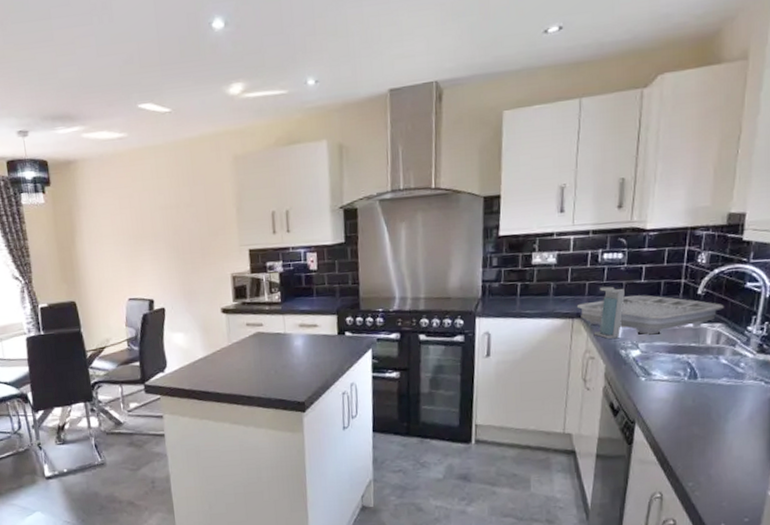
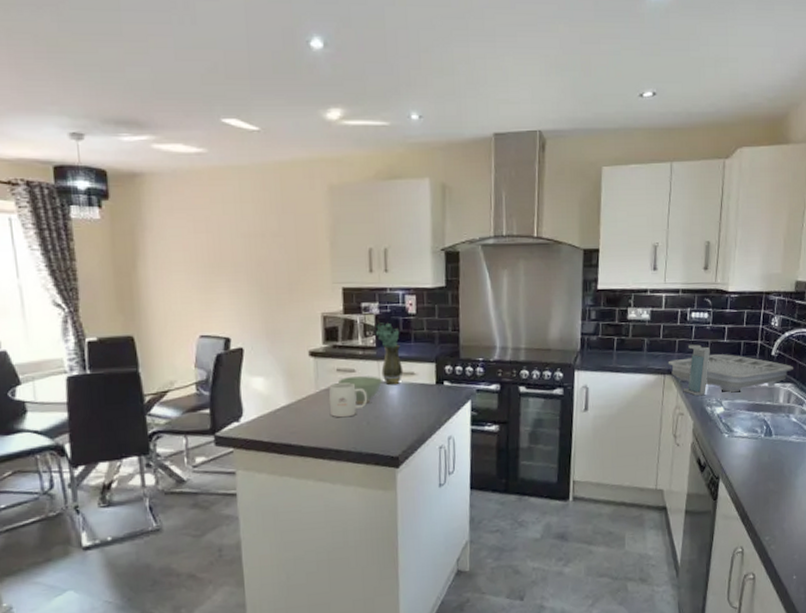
mug: none [239,335,275,368] -> present [328,383,368,418]
bowl: none [248,329,289,355] -> present [339,376,384,404]
vase: none [280,277,307,336] -> present [376,320,404,384]

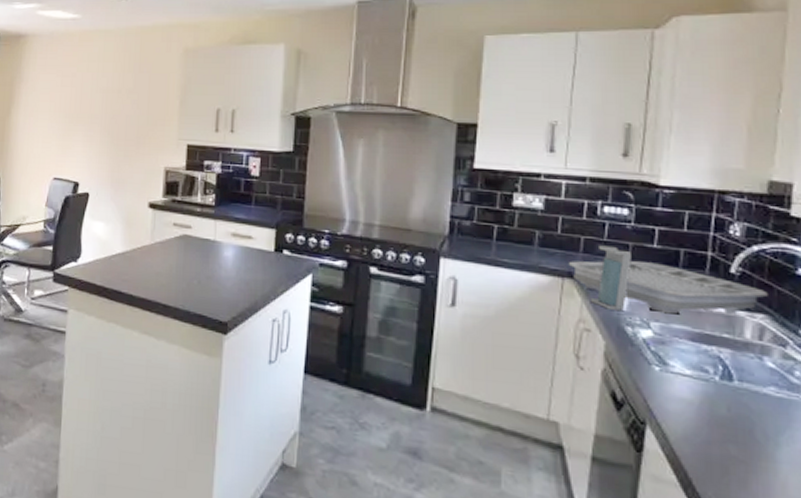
mug: present [328,383,368,418] -> none [162,237,201,274]
bowl: present [339,376,384,404] -> none [174,232,219,262]
vase: present [376,320,404,384] -> none [216,179,241,246]

